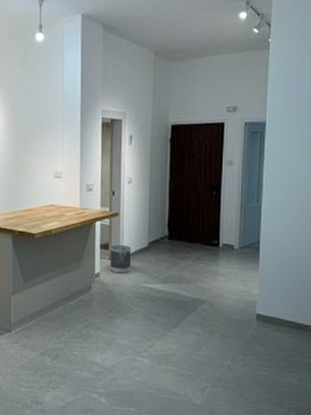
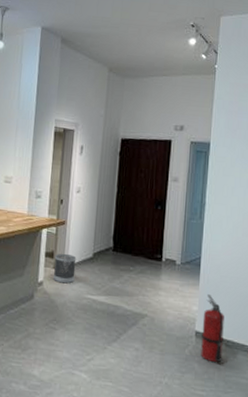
fire extinguisher: none [263,277,287,344] -> present [201,294,225,363]

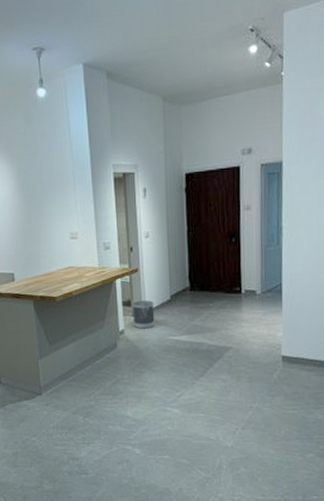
fire extinguisher: present [201,294,225,363] -> none [288,319,312,383]

